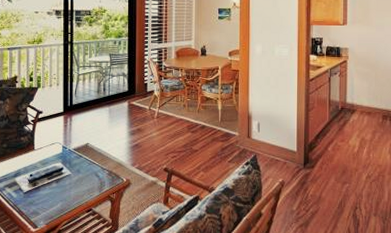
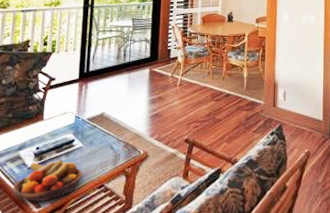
fruit bowl: none [12,185,72,223] -> present [13,159,83,201]

